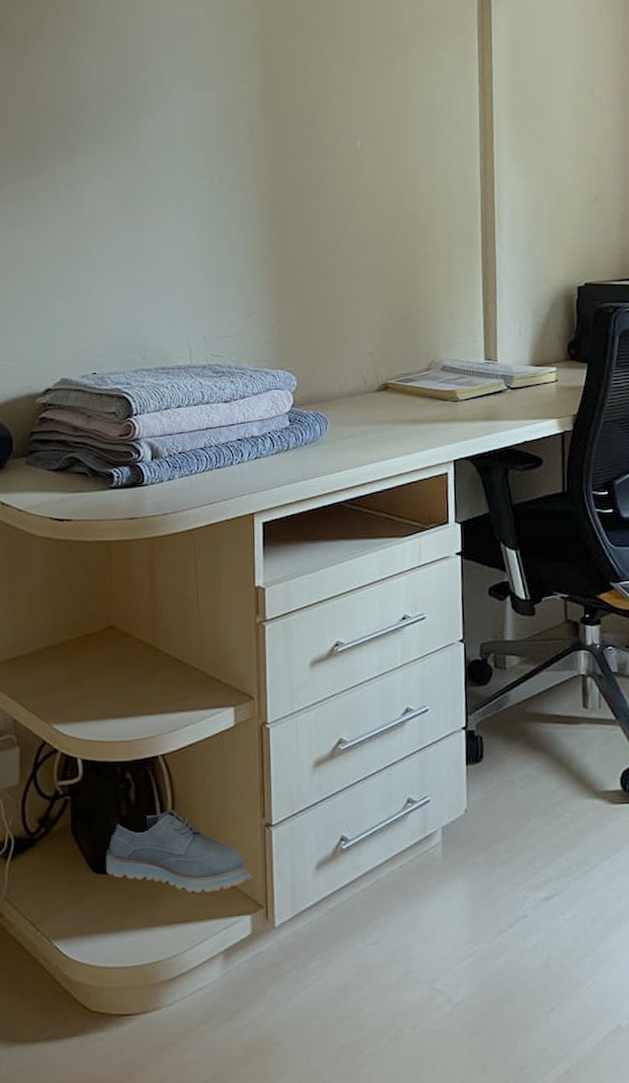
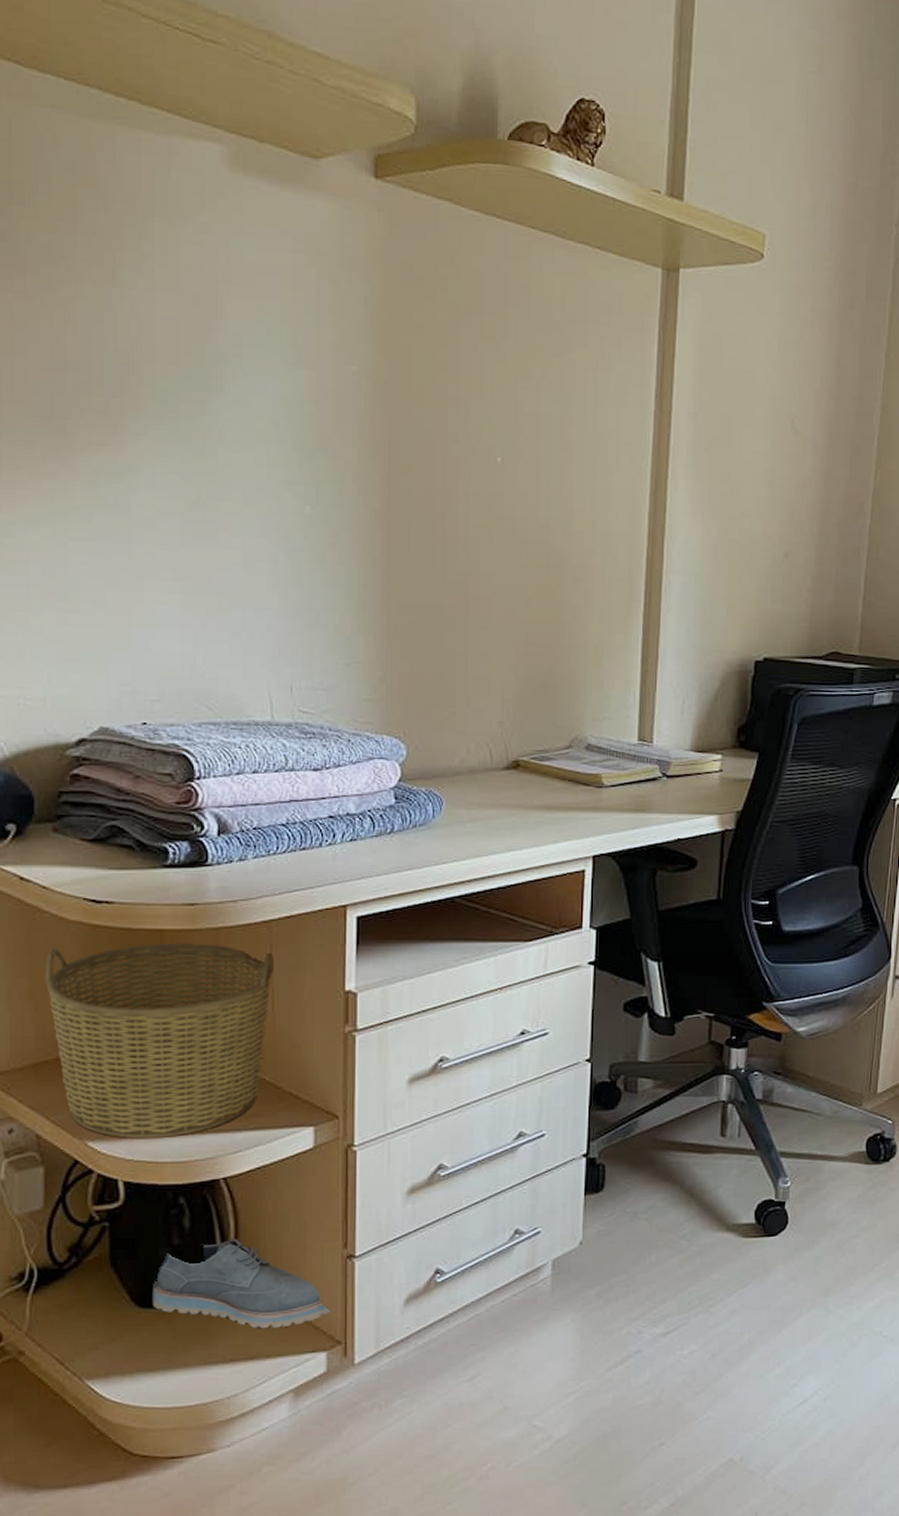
basket: none [20,551,198,721] -> present [45,943,274,1138]

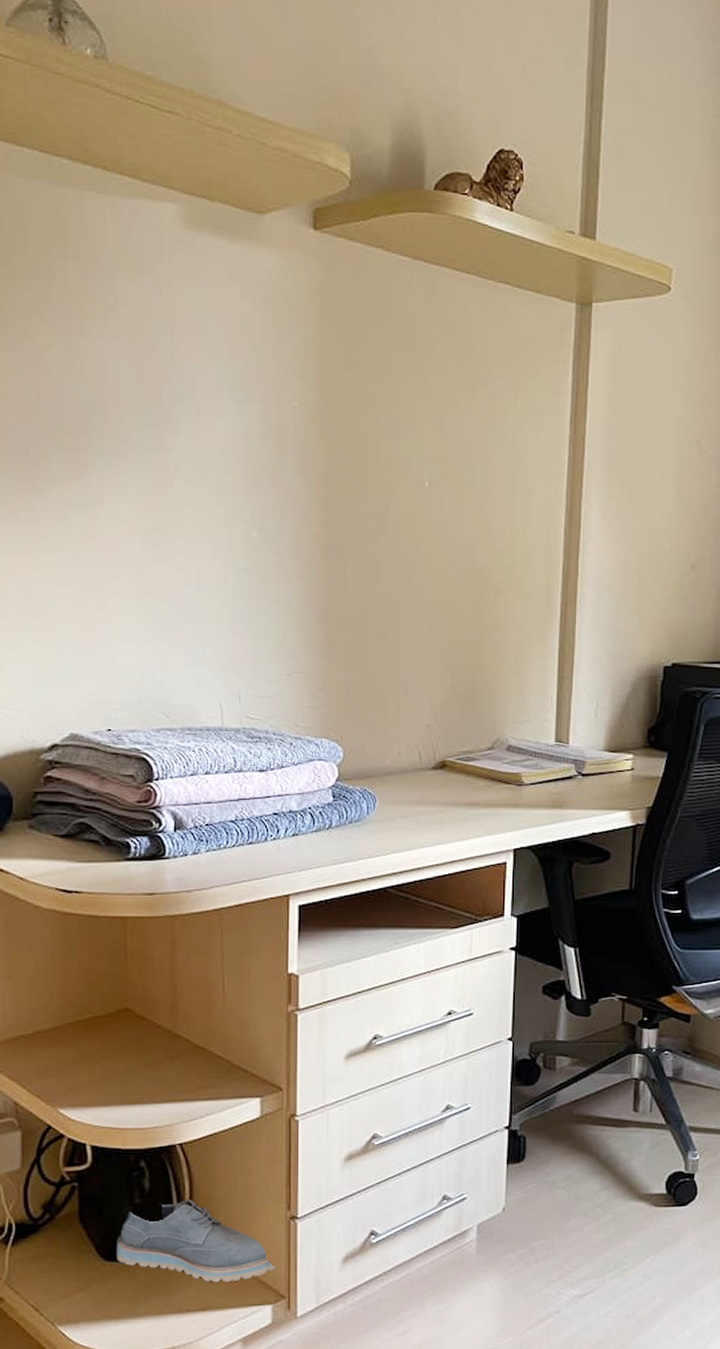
basket: present [45,943,274,1138] -> none [22,929,224,1106]

